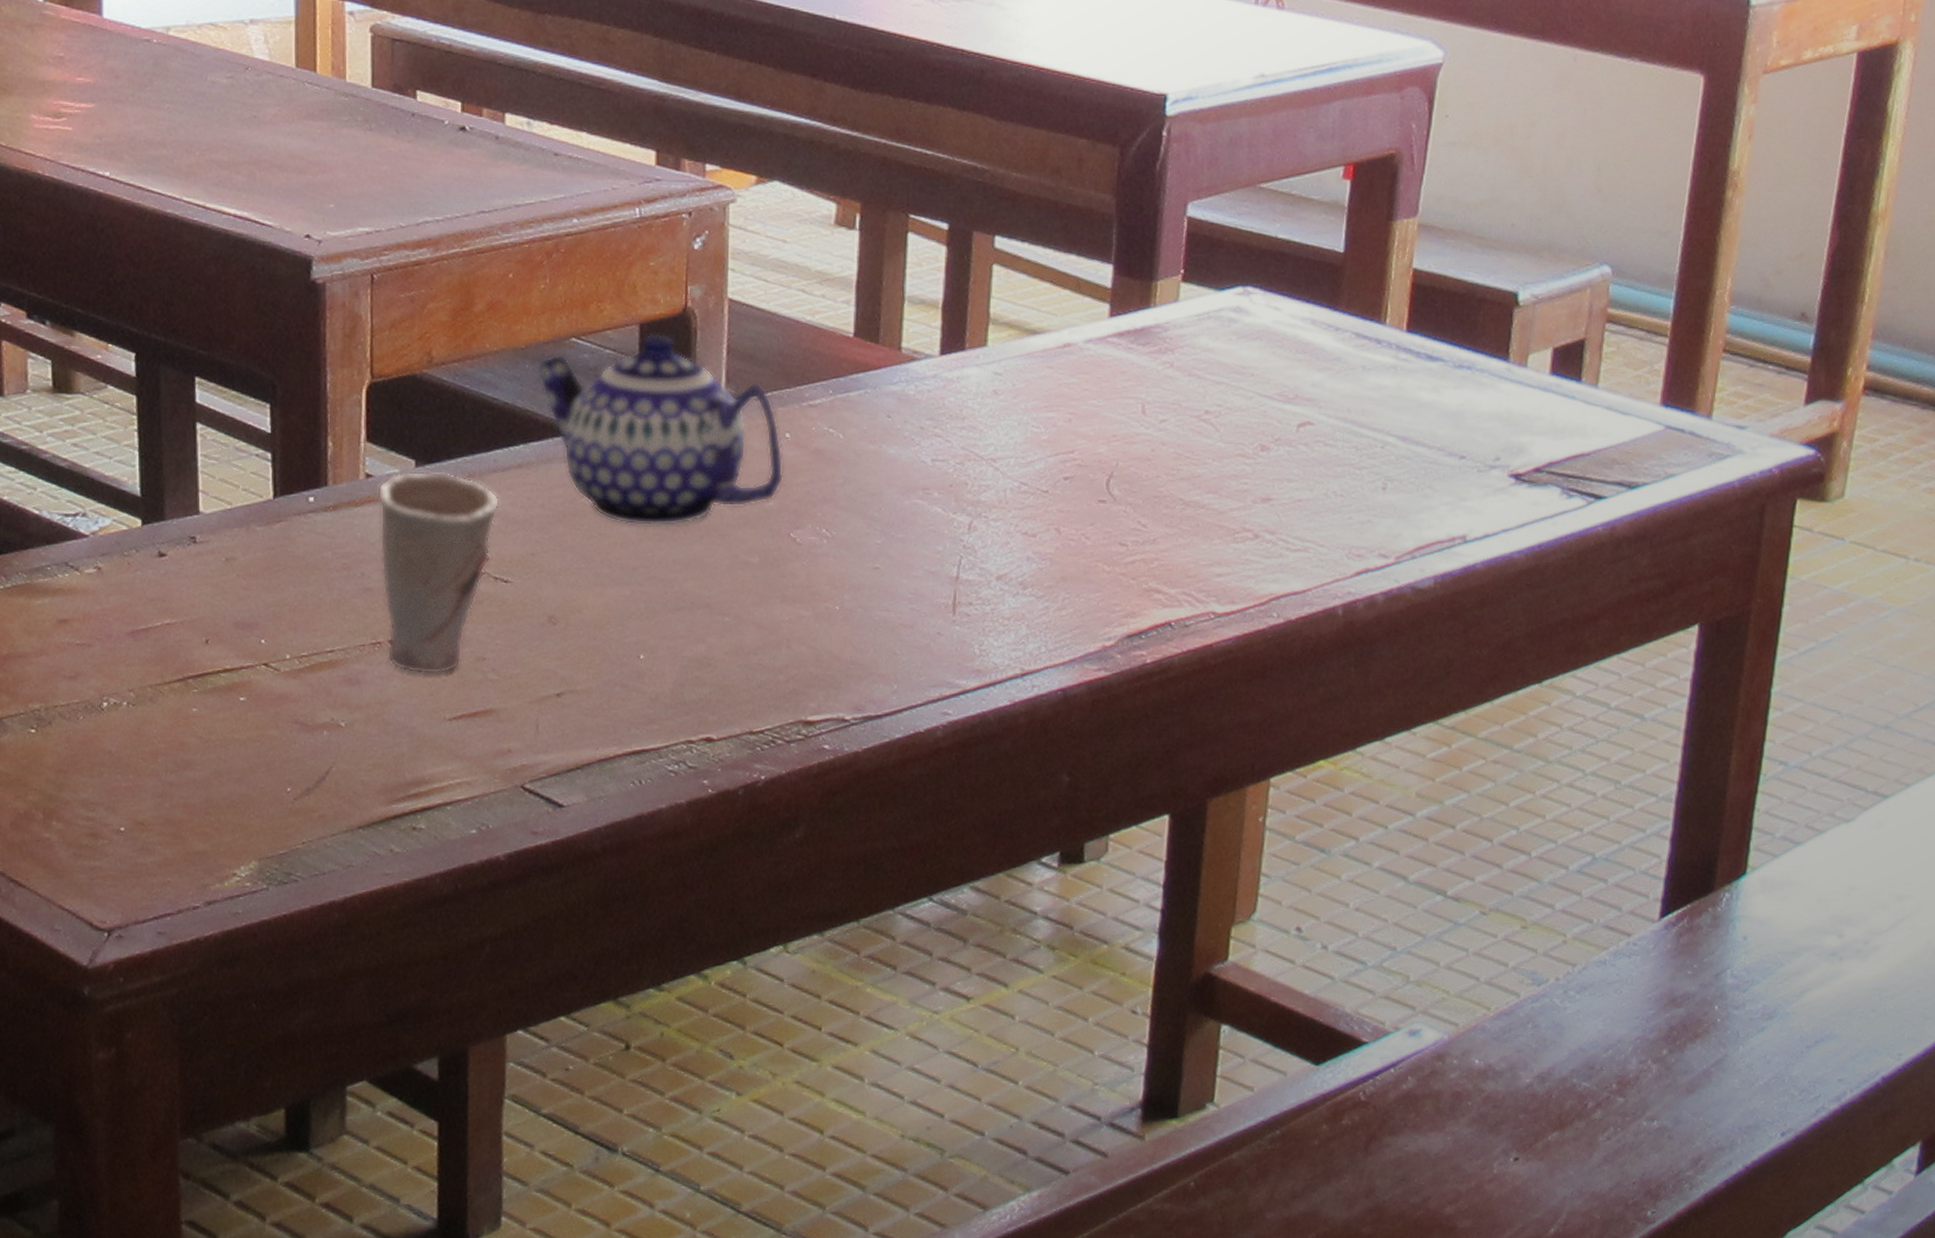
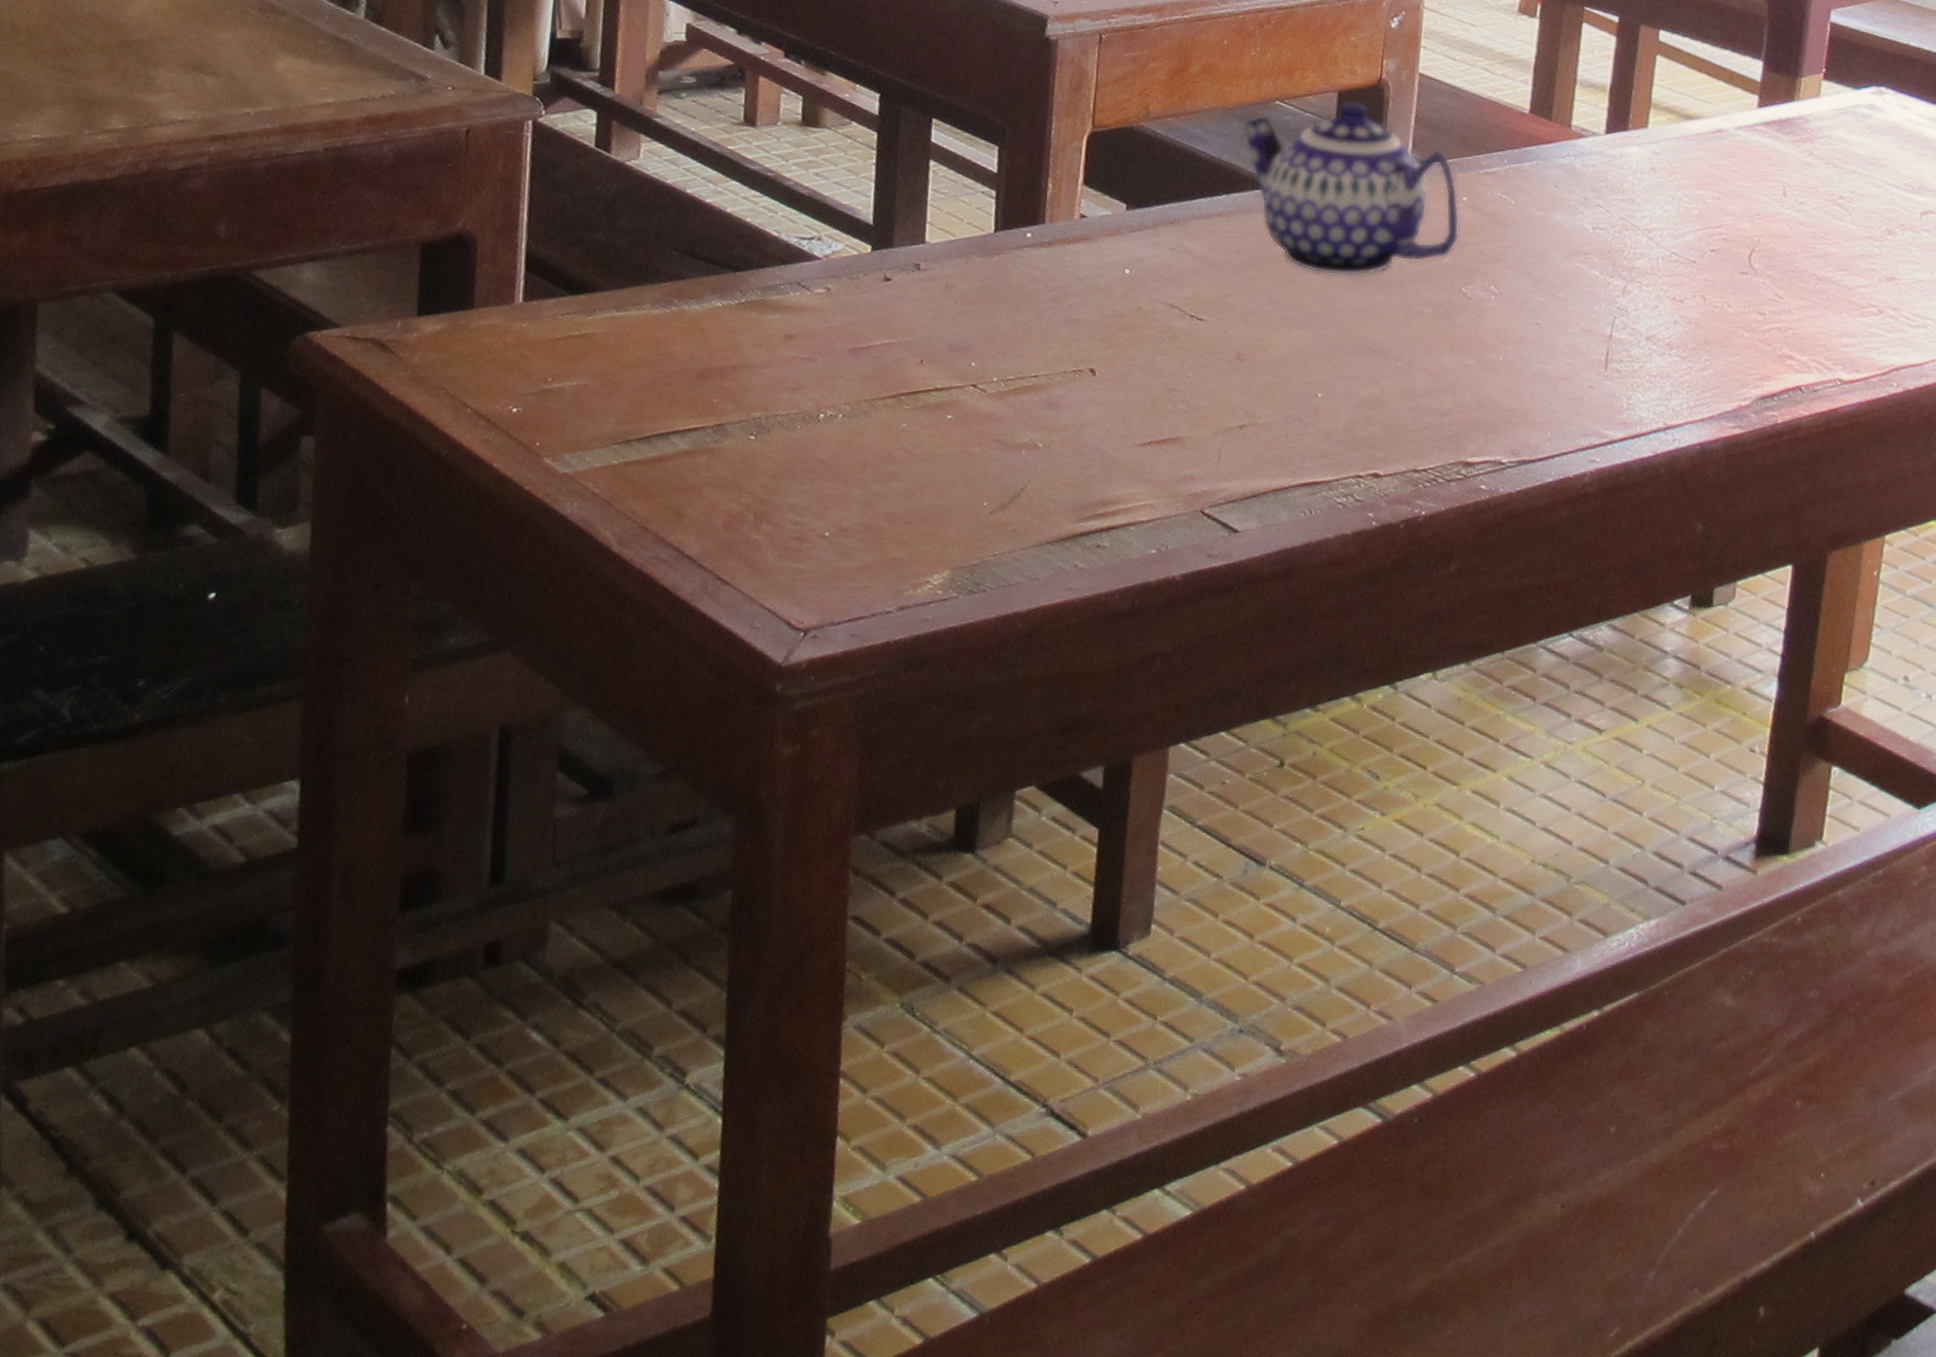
cup: present [377,471,500,675] -> none [1086,214,1201,403]

